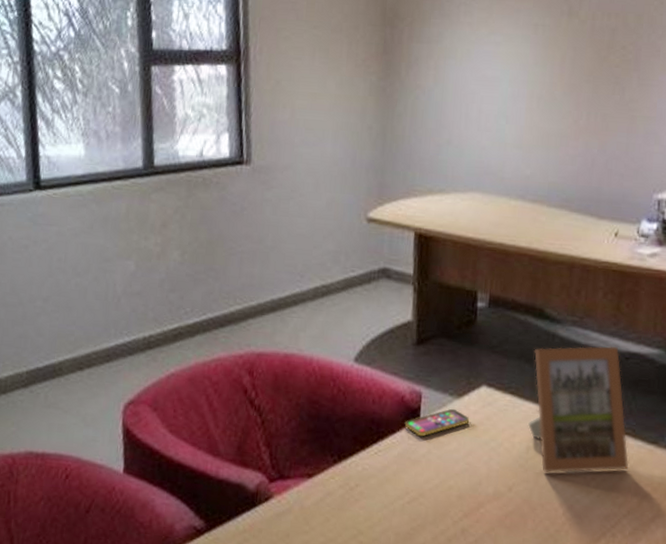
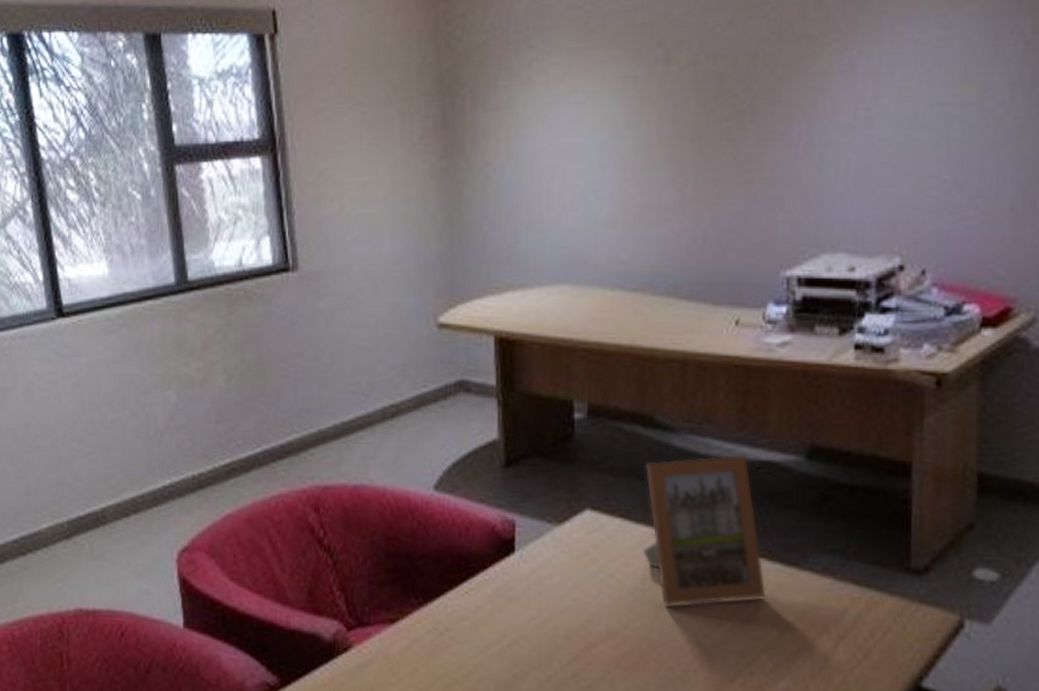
smartphone: present [405,408,470,436] -> none [498,537,573,570]

